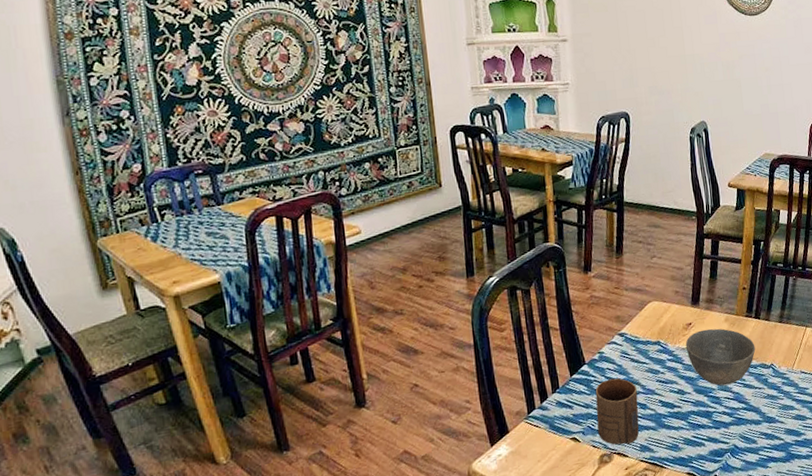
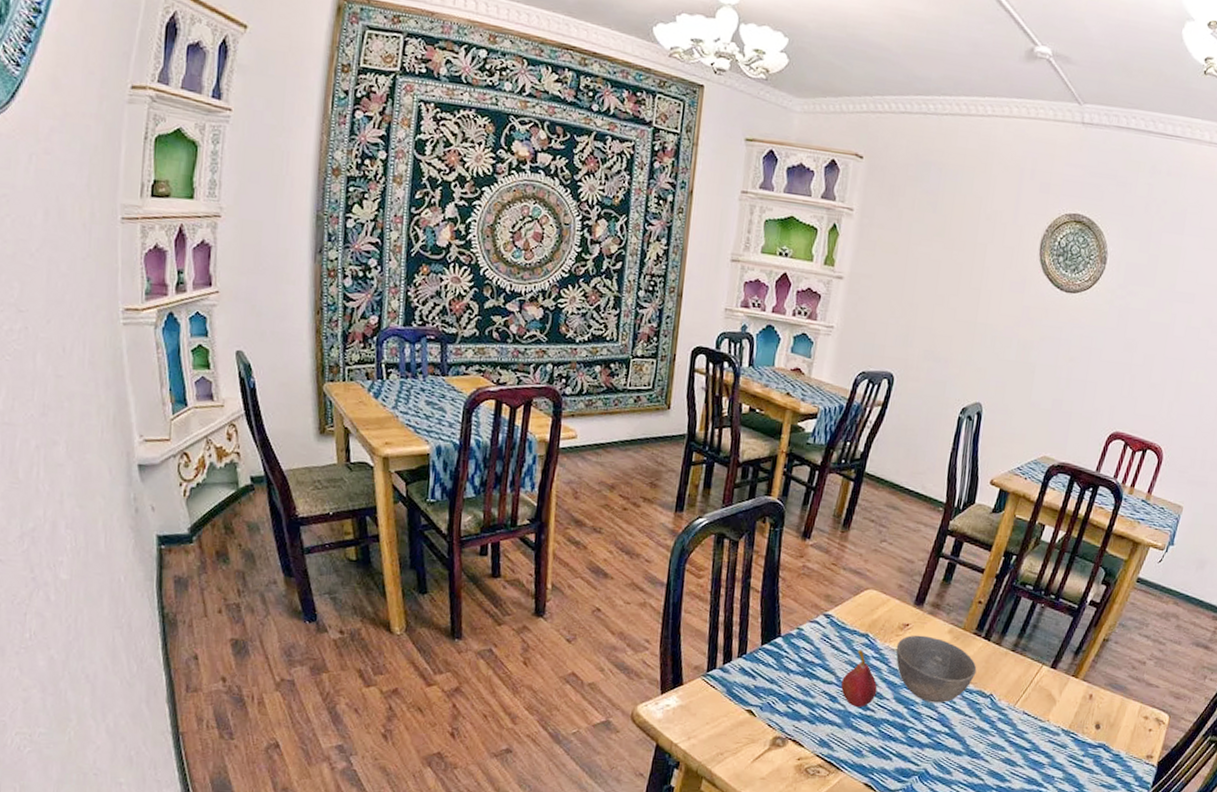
cup: present [595,378,639,445] -> none [777,659,831,735]
fruit: none [647,356,679,408] -> present [841,650,878,707]

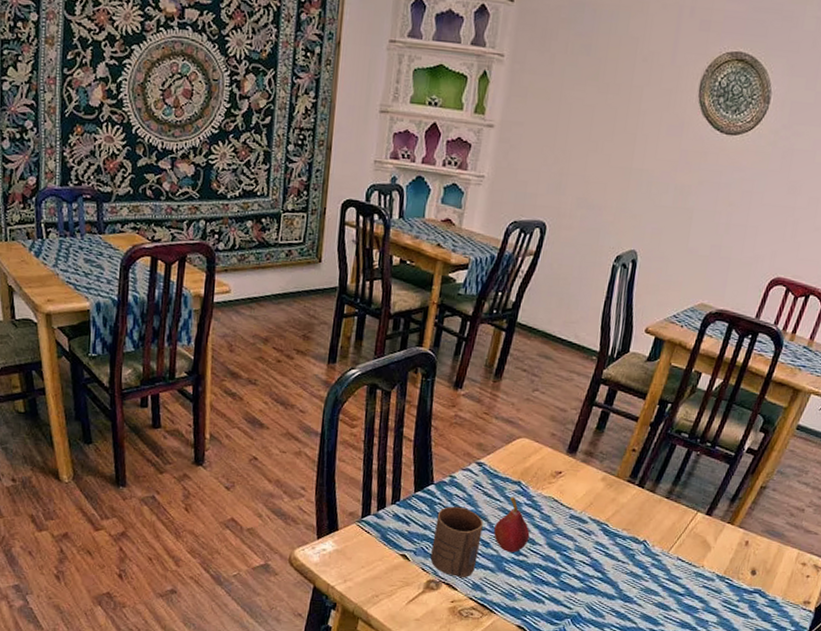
cup: none [777,659,831,735] -> present [430,506,483,578]
bowl: present [896,635,977,703] -> none [548,482,631,549]

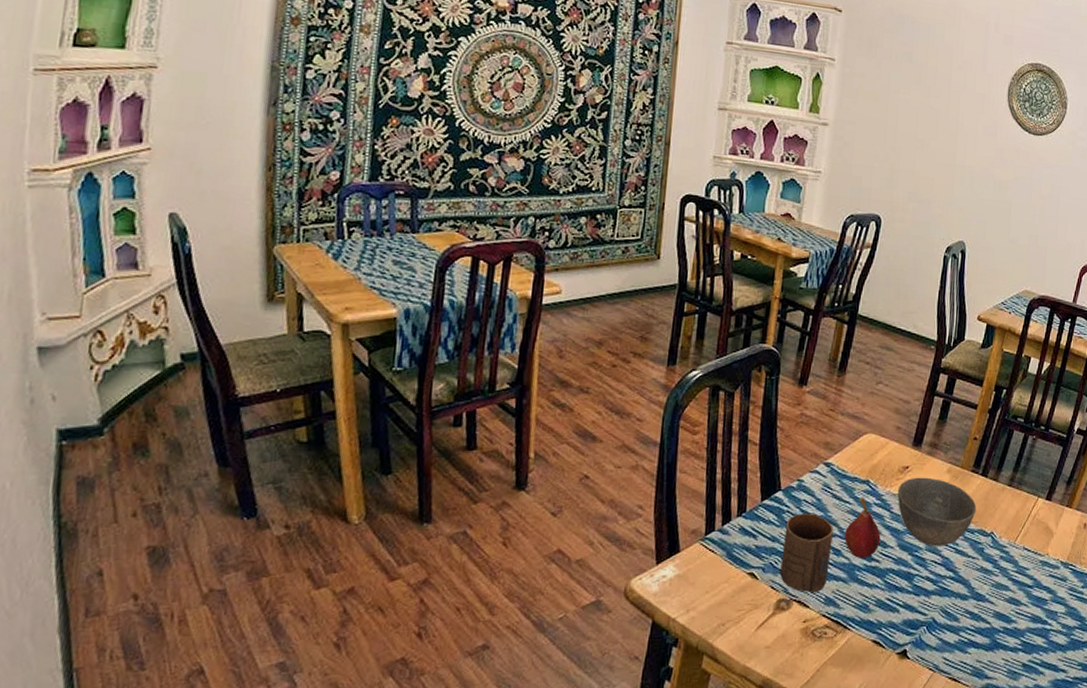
bowl: none [548,482,631,549] -> present [897,477,977,546]

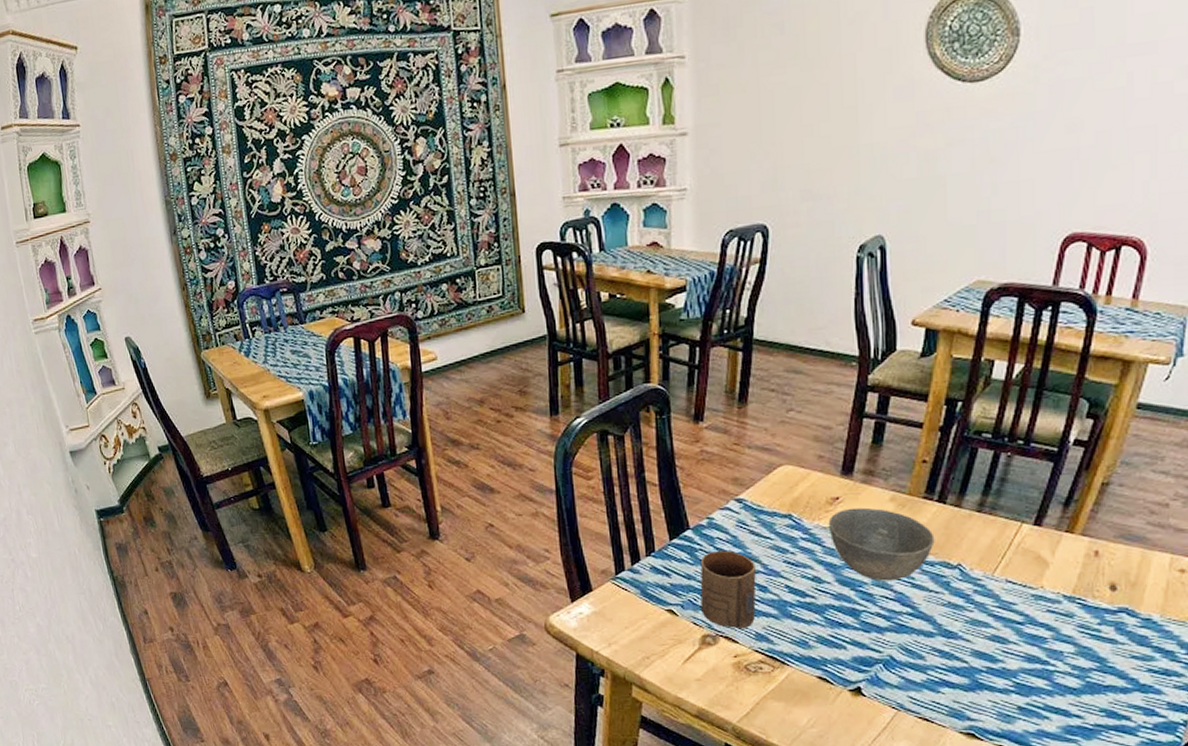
fruit: present [844,497,881,558] -> none [770,532,814,595]

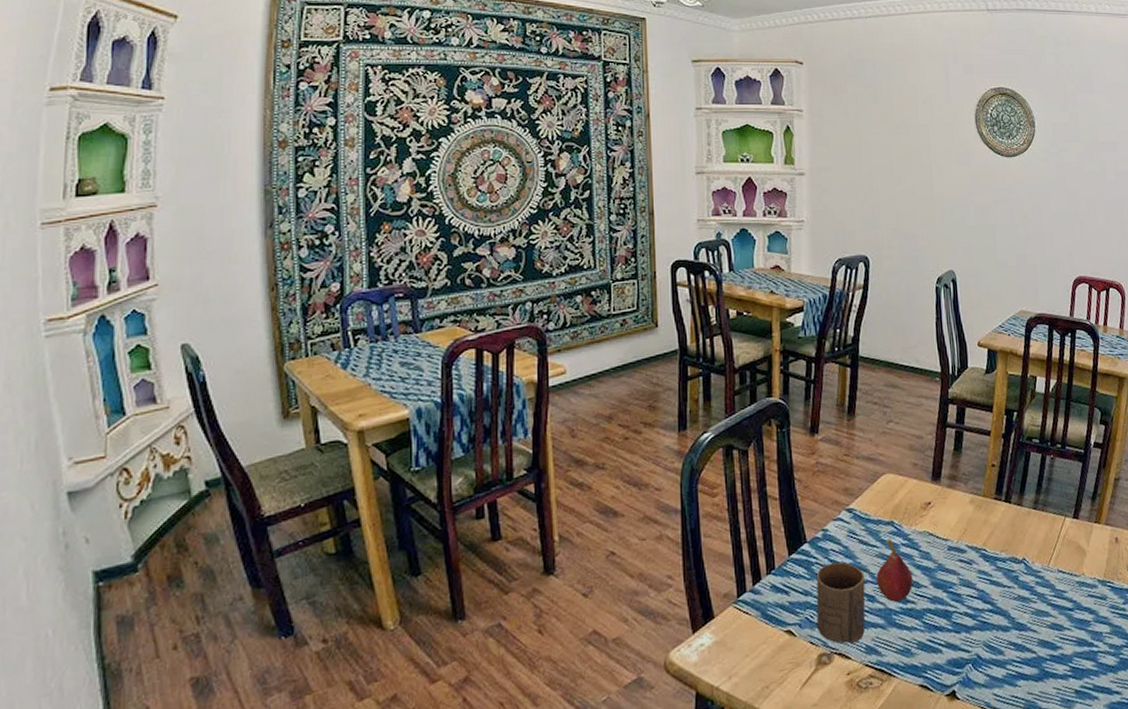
fruit: none [770,532,814,595] -> present [876,539,913,602]
bowl: present [828,507,935,581] -> none [923,510,1005,581]

